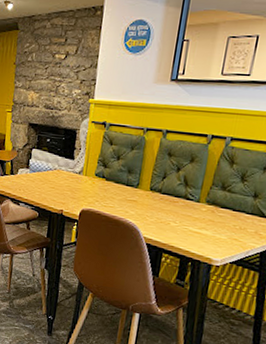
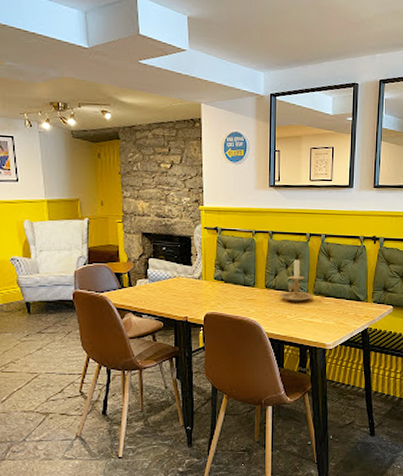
candle holder: none [164,161,206,210] -> present [279,258,313,302]

